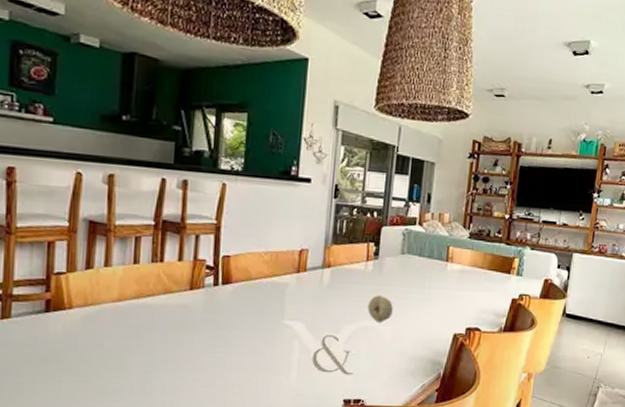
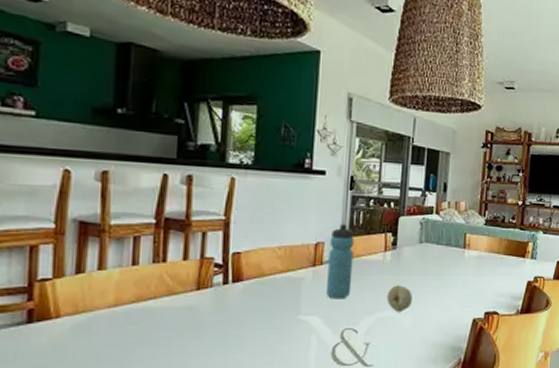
water bottle: none [308,232,338,306] -> present [325,224,355,299]

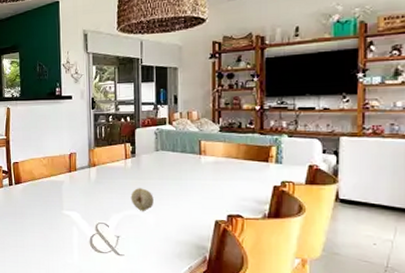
water bottle: present [325,224,355,299] -> none [80,137,101,199]

